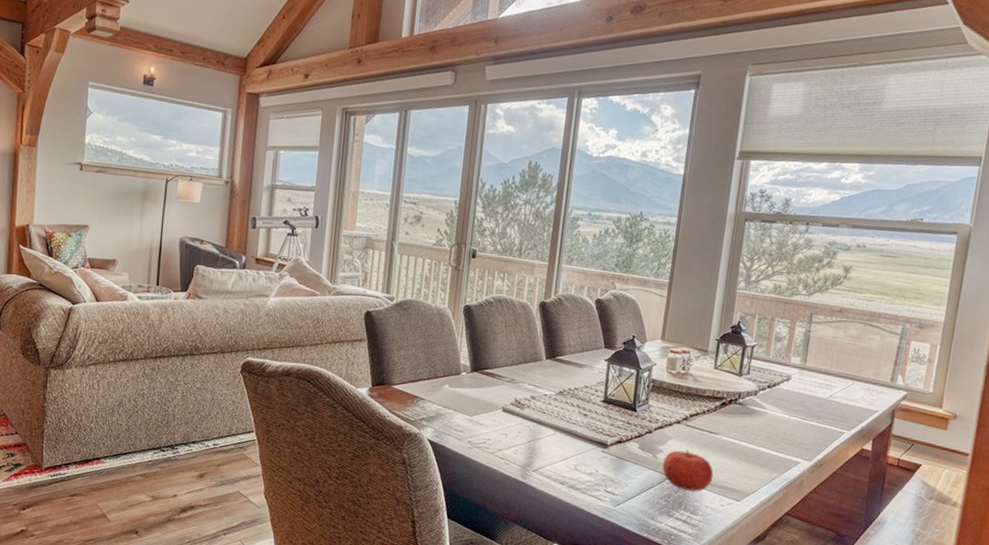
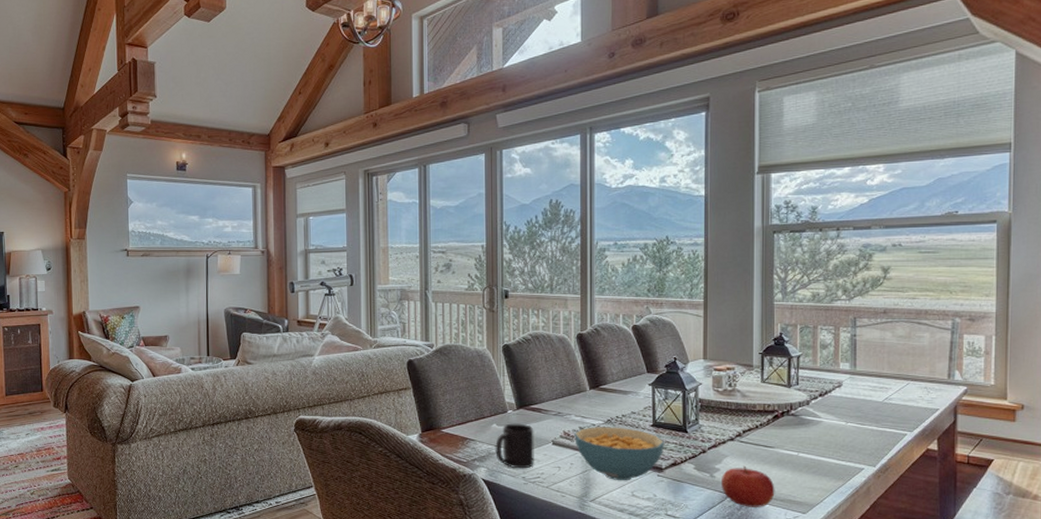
mug: none [444,385,486,433] -> present [495,423,534,469]
cereal bowl: none [524,397,614,454] -> present [574,427,665,481]

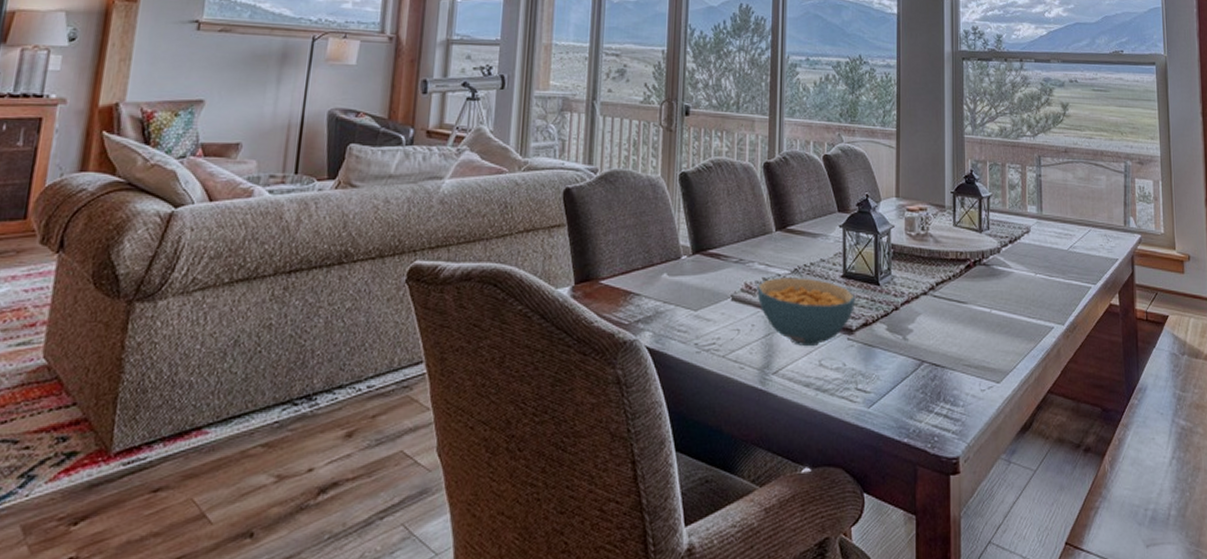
mug: present [495,423,534,469] -> none [664,272,711,333]
fruit: present [722,465,775,507] -> none [915,325,969,377]

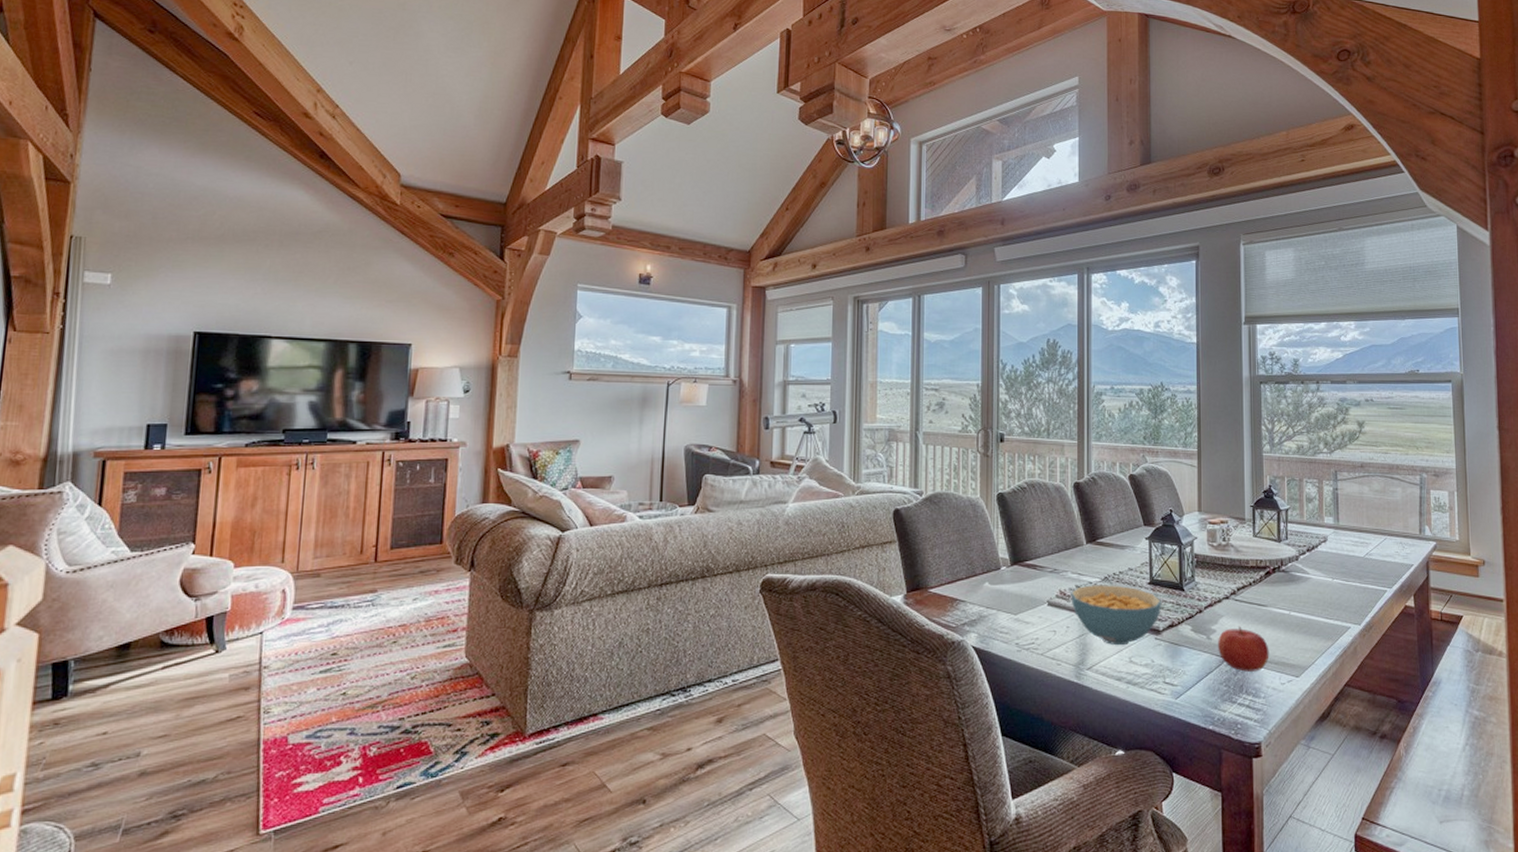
fruit: none [915,325,969,377] -> present [1218,626,1269,672]

